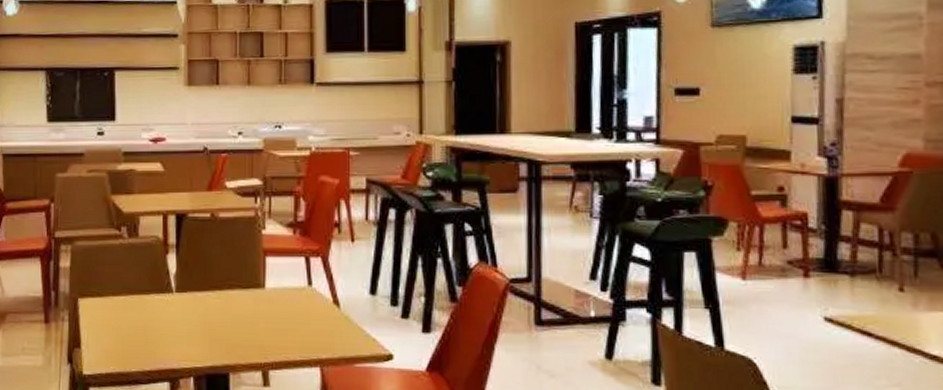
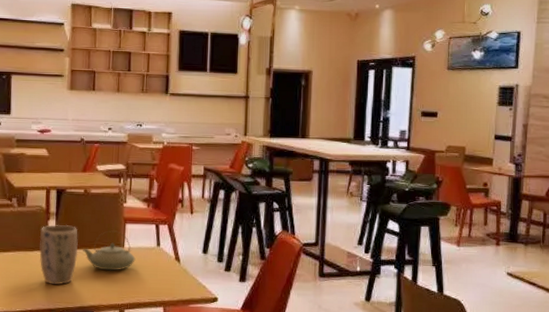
plant pot: none [156,259,206,338] -> present [39,224,78,285]
teapot: none [212,264,281,319] -> present [83,229,136,271]

